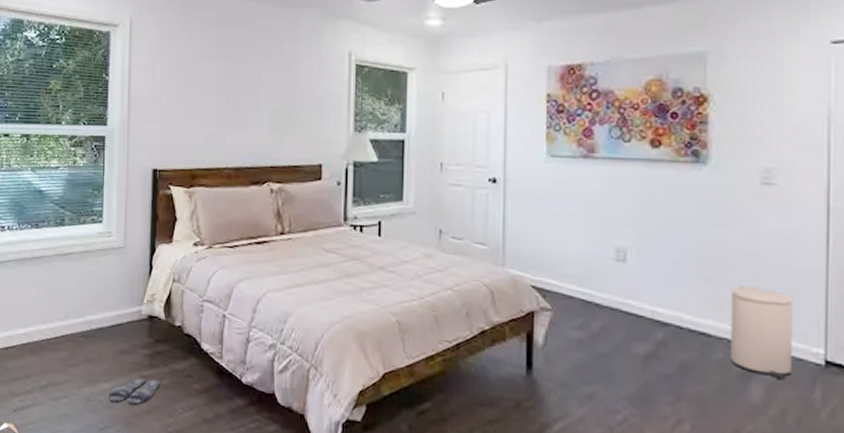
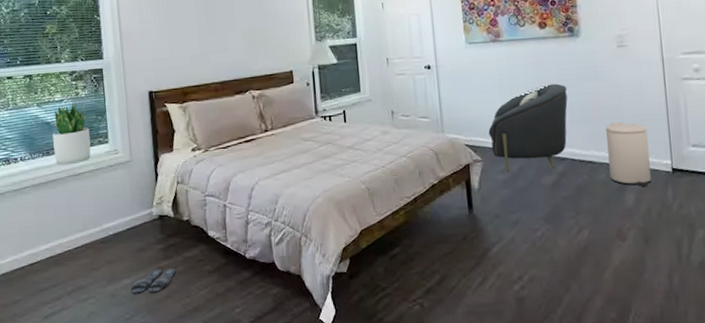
planter: none [43,168,83,243] -> present [50,99,91,166]
armchair: none [565,222,680,333] -> present [488,83,568,172]

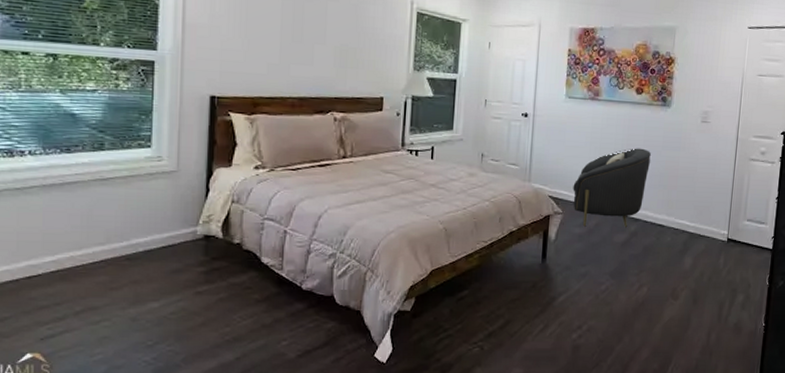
planter: present [50,99,91,166] -> none [76,92,128,167]
slippers: present [130,268,176,294] -> none [158,294,217,319]
pedal bin: present [606,122,651,186] -> none [674,192,713,252]

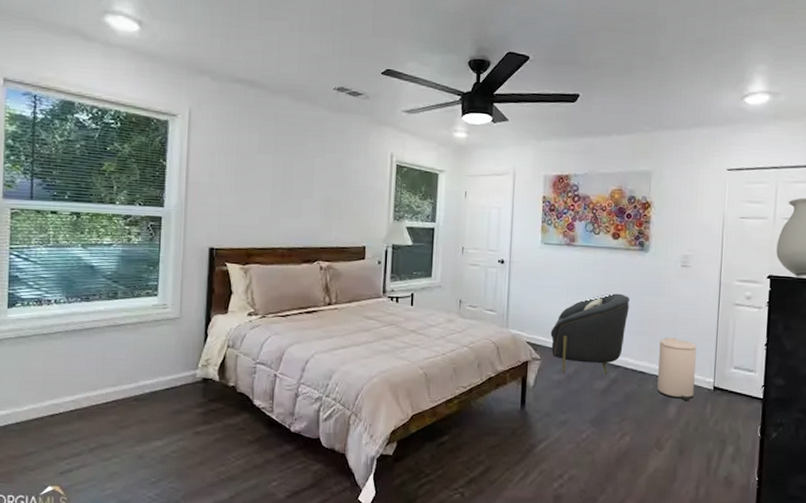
pedal bin: none [674,192,713,252] -> present [657,338,697,401]

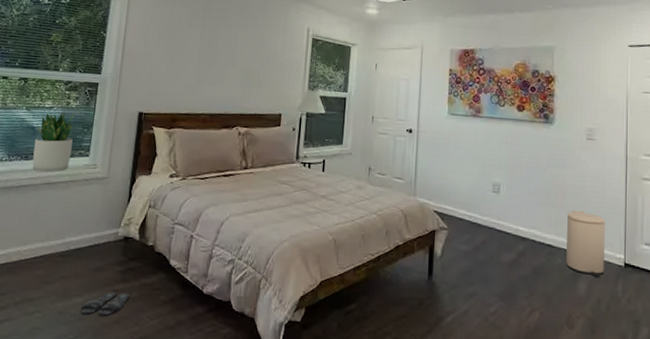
planter: none [94,245,138,315] -> present [32,109,75,173]
slippers: none [161,434,214,458] -> present [80,292,130,316]
armchair: present [550,293,629,374] -> none [457,164,535,246]

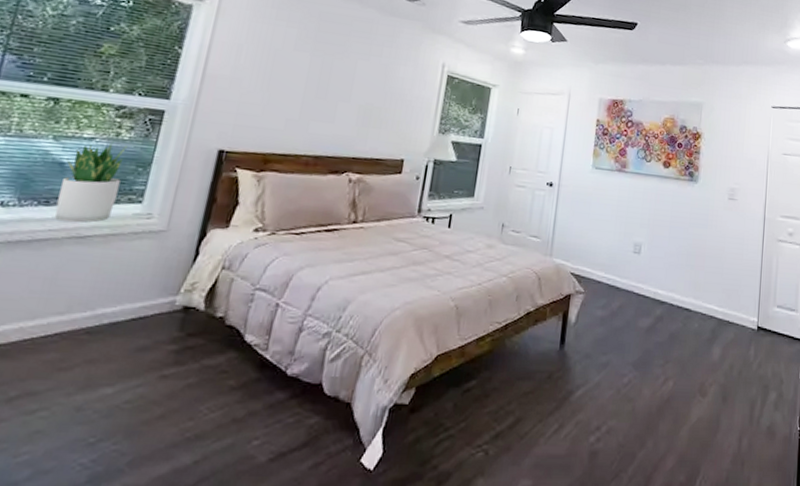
slippers: present [80,292,130,316] -> none [108,378,185,410]
pedal bin: present [566,211,605,277] -> none [702,273,742,341]

